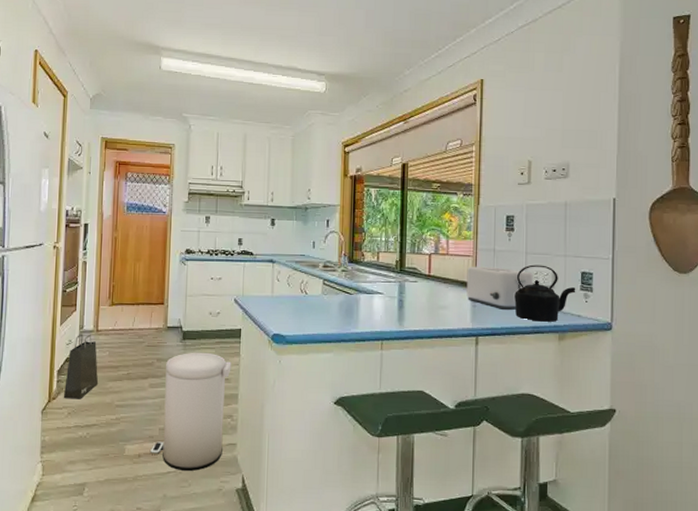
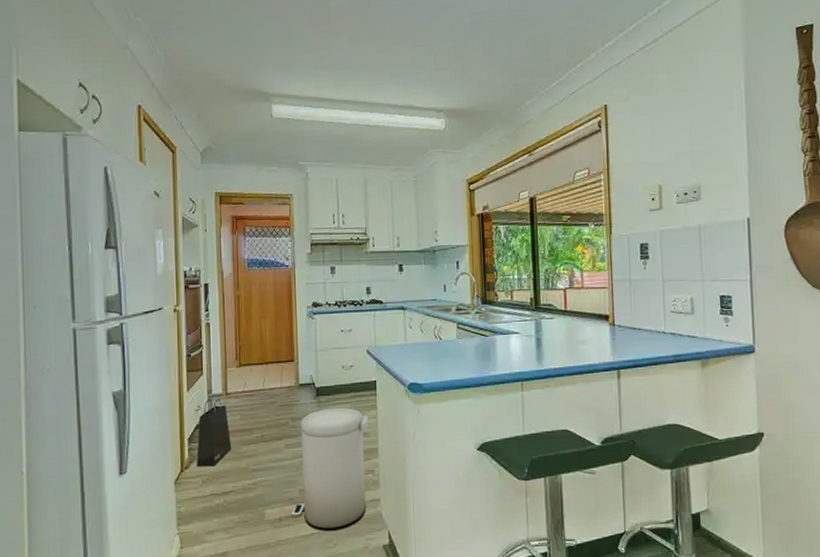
toaster: present [466,266,533,310] -> none [604,297,672,340]
kettle: present [514,264,576,322] -> none [654,291,716,350]

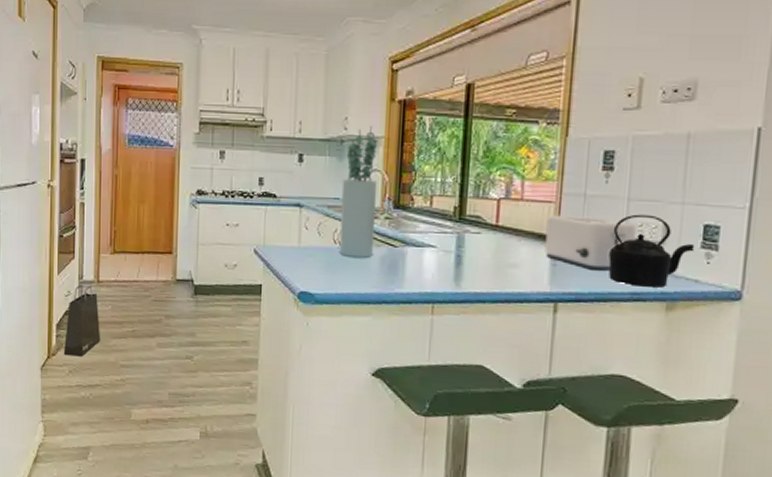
pedal bin: present [290,407,369,531] -> none [158,309,251,442]
vase: none [437,236,468,350] -> present [339,125,379,259]
toaster: none [604,297,672,340] -> present [544,215,636,271]
kettle: none [654,291,716,350] -> present [608,214,695,288]

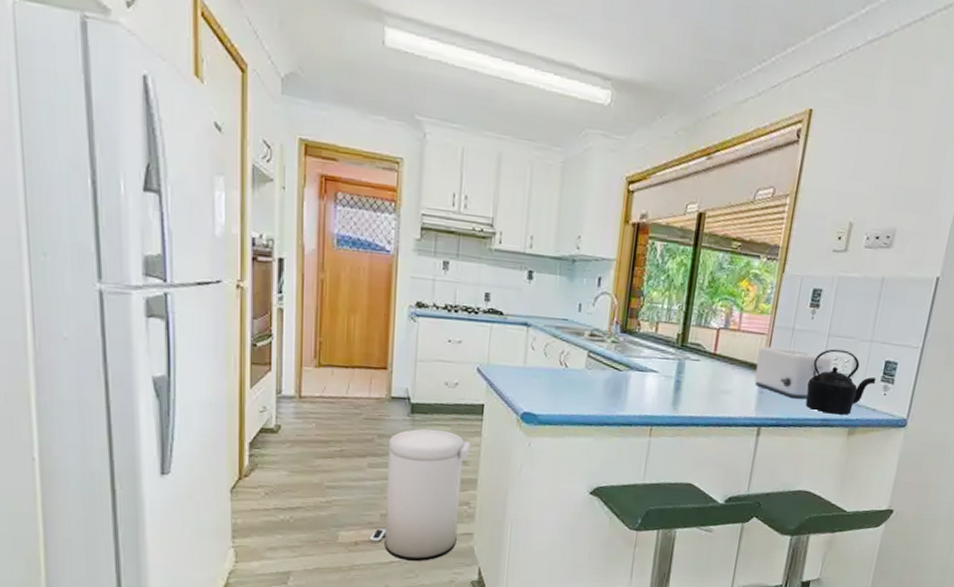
shopping bag: present [63,284,101,357] -> none [258,399,304,478]
pedal bin: none [158,309,251,442] -> present [368,428,471,561]
vase: present [339,125,379,259] -> none [564,246,610,382]

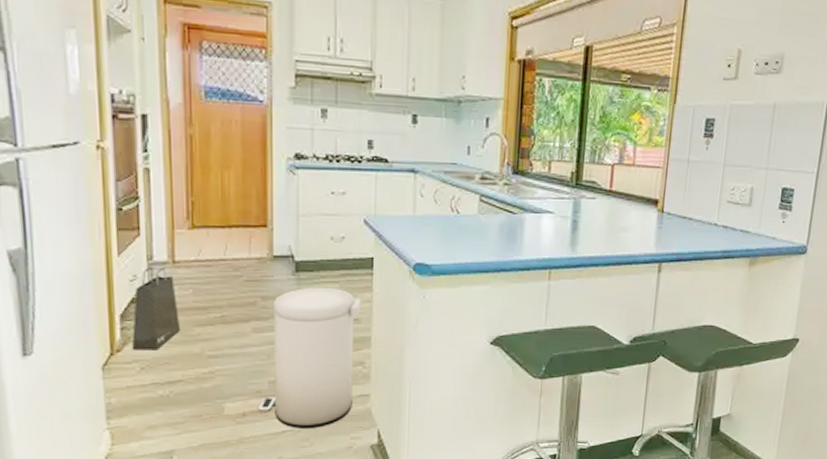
shopping bag: none [258,399,304,478] -> present [131,266,181,351]
toaster: present [754,346,832,399] -> none [652,180,729,232]
kettle: present [805,348,876,415] -> none [705,178,774,245]

